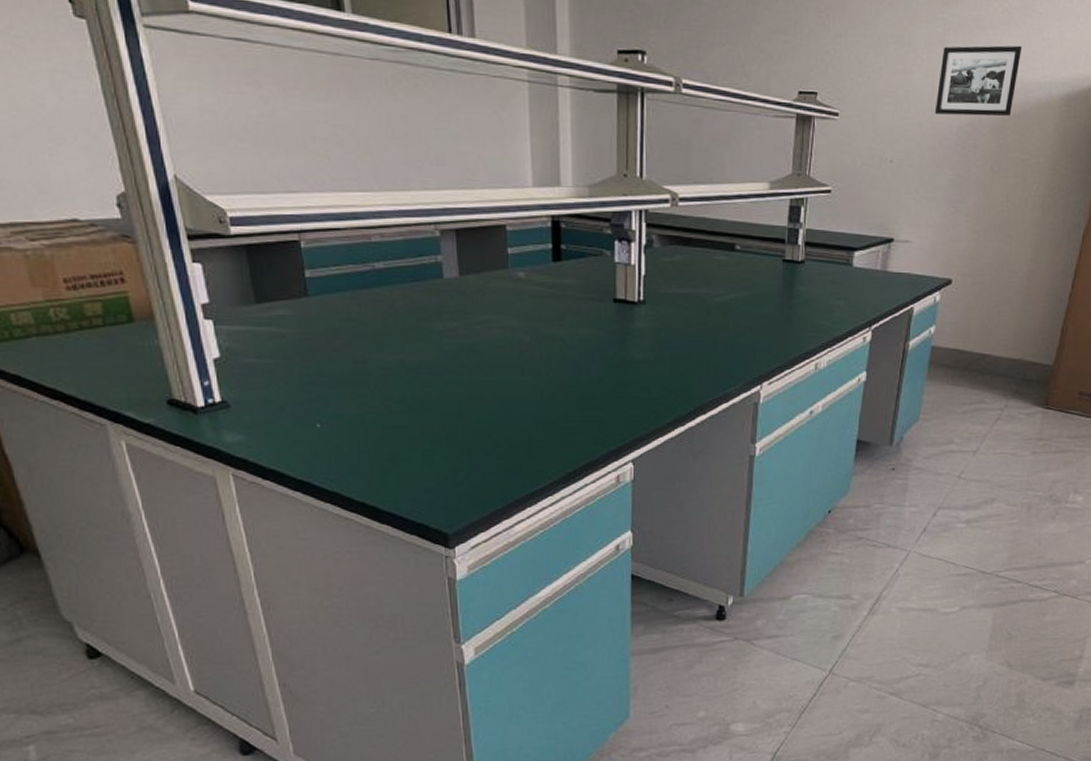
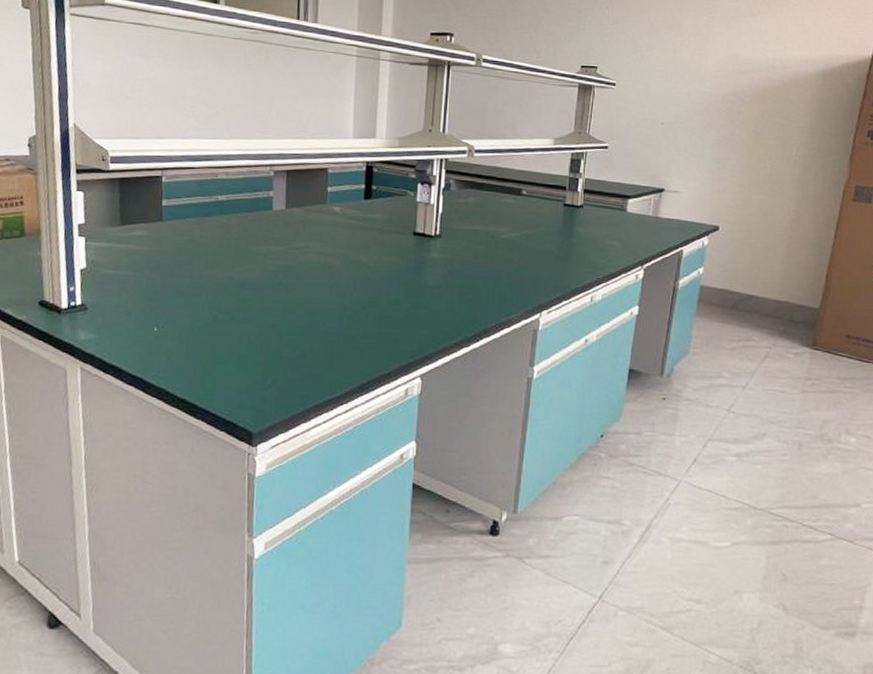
picture frame: present [934,45,1023,116] -> none [701,30,780,88]

